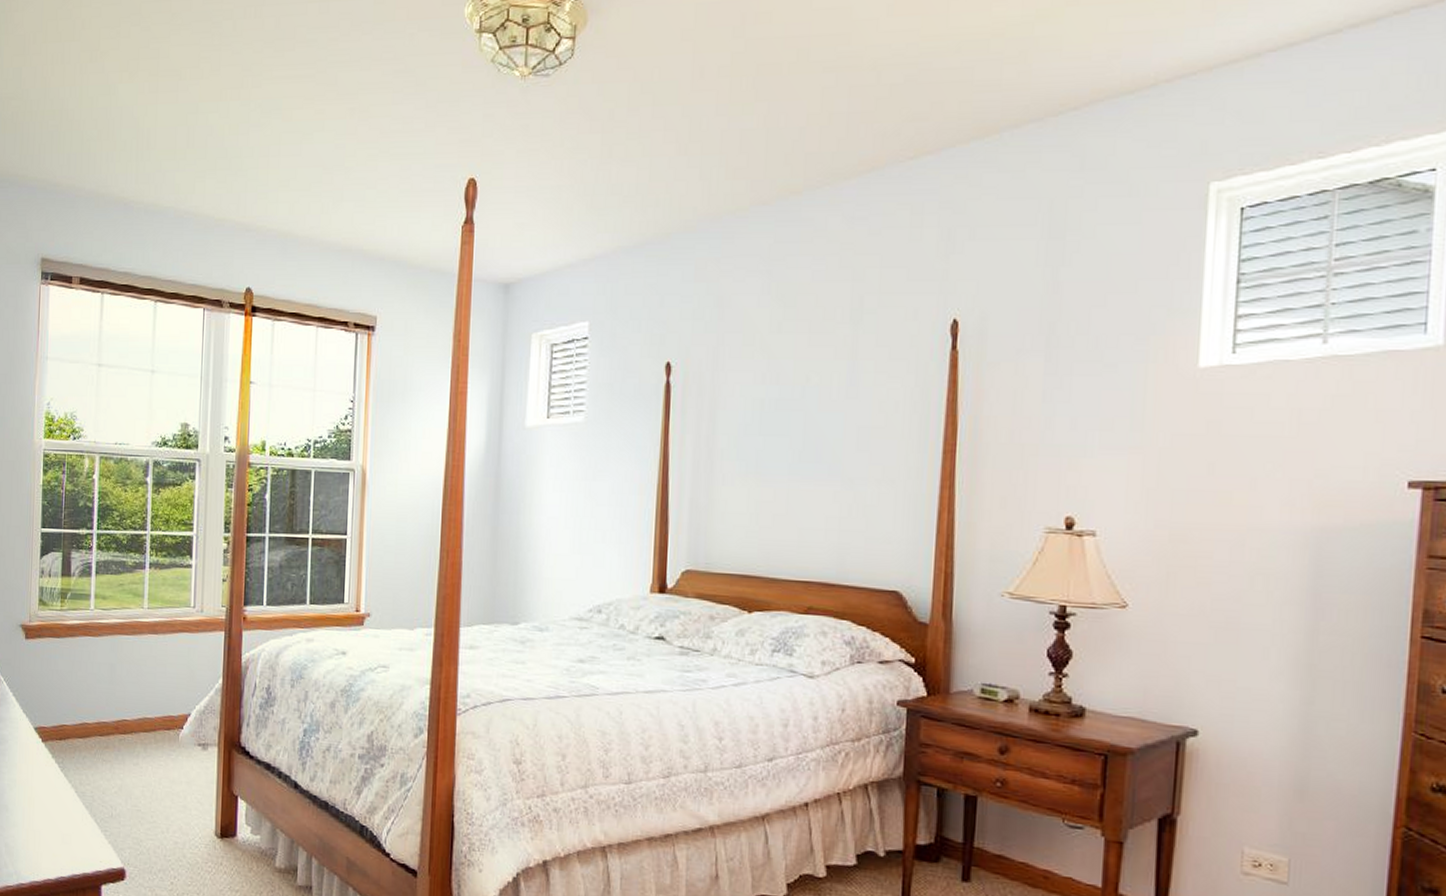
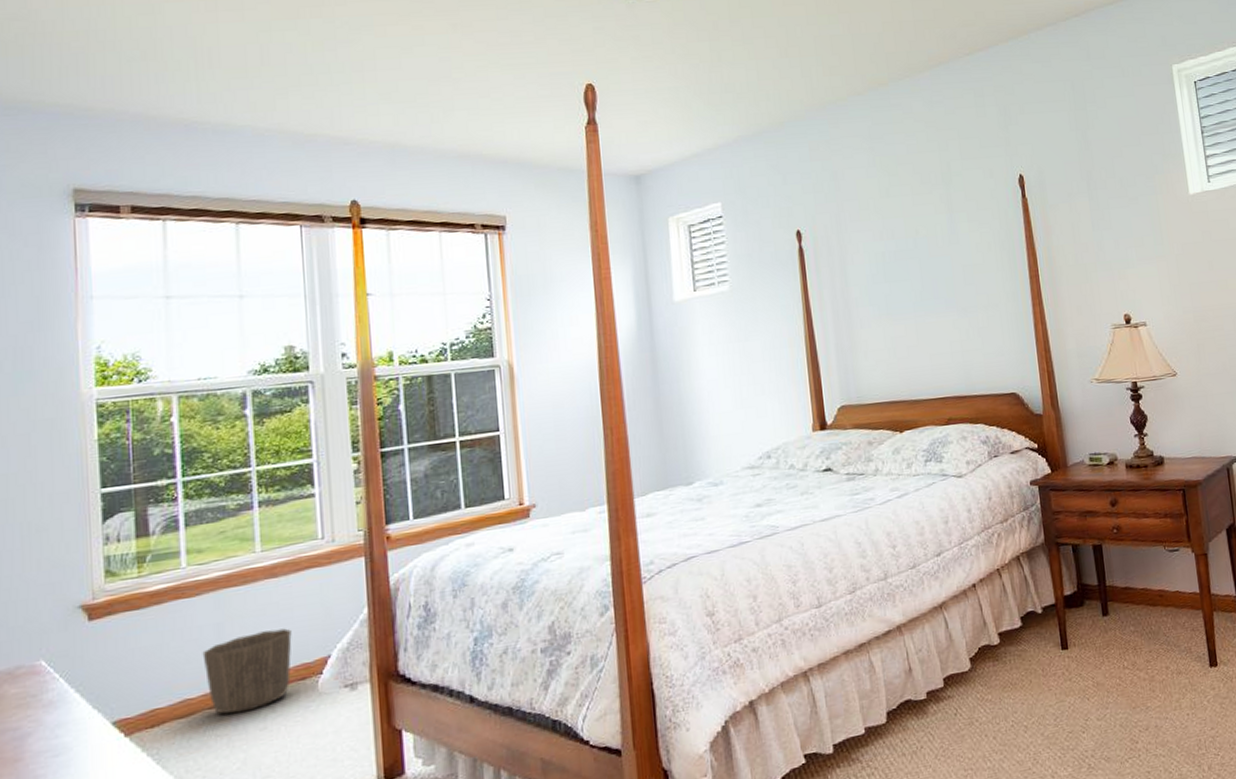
waste basket: none [99,679,164,746] -> present [202,628,292,714]

